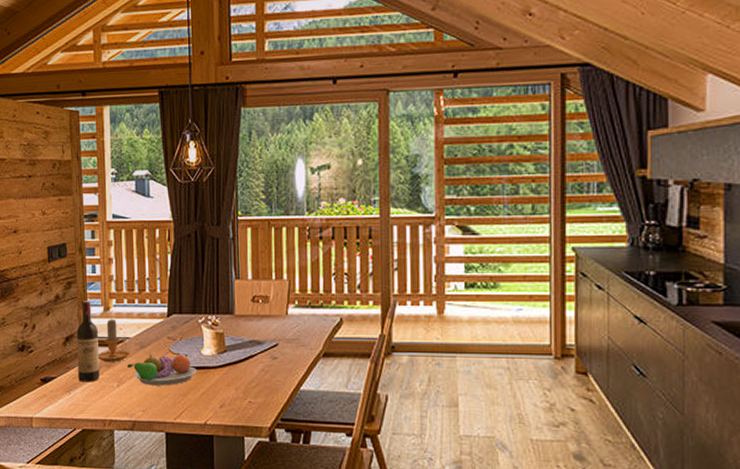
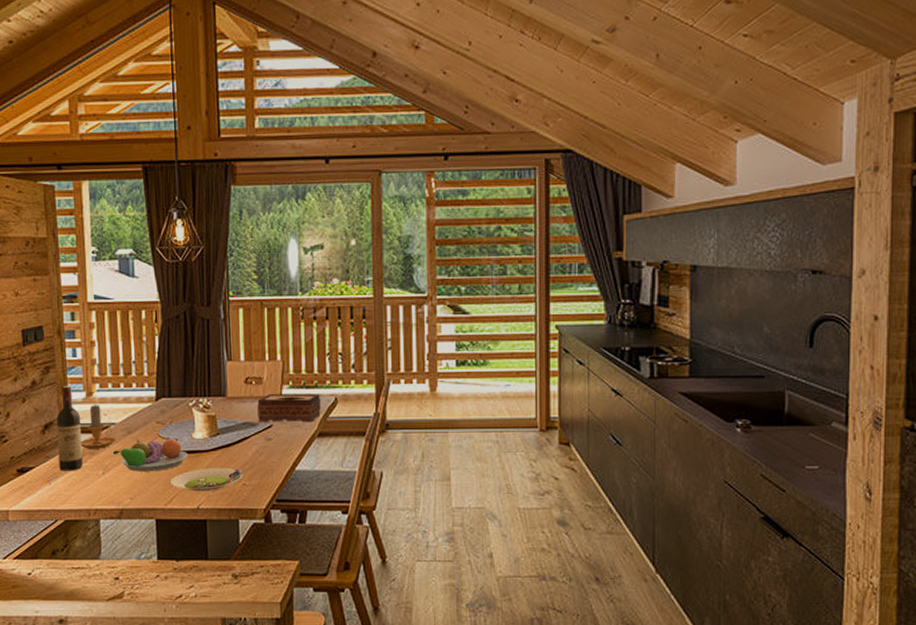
salad plate: none [179,384,250,408] -> present [169,467,244,492]
tissue box: none [264,313,326,343] -> present [257,393,321,423]

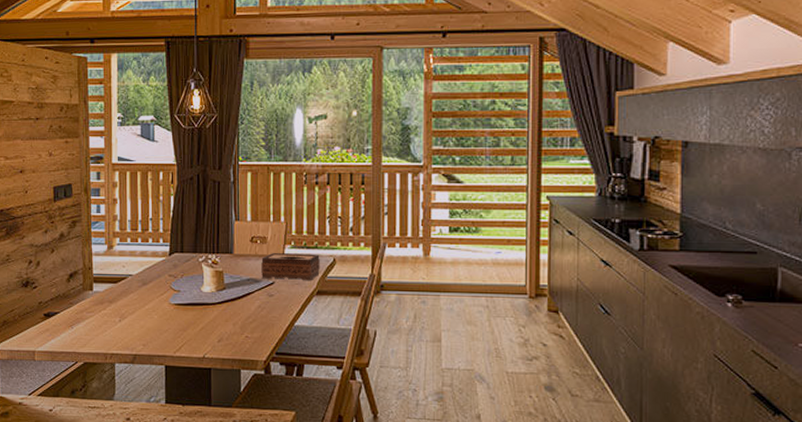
wine bottle: present [56,386,83,471] -> none [80,239,102,317]
candle: present [80,404,117,449] -> none [100,256,133,298]
fruit bowl: present [112,438,189,472] -> none [128,289,197,321]
salad plate: present [169,467,244,492] -> none [179,319,247,342]

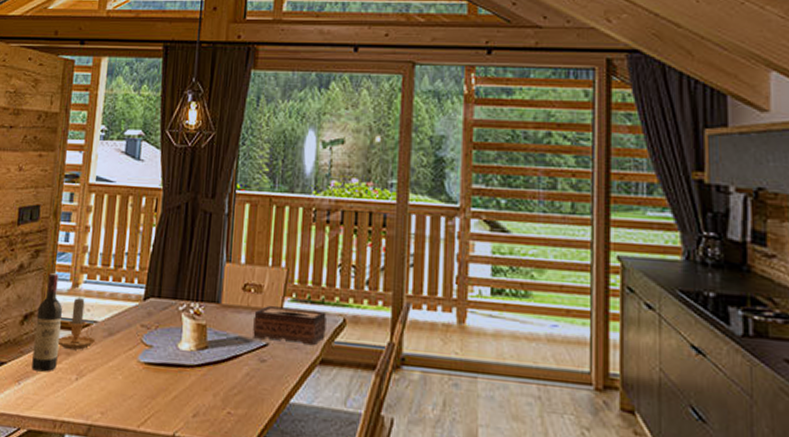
wine bottle: none [80,239,102,317] -> present [32,273,62,372]
candle: none [100,256,133,298] -> present [57,297,96,350]

